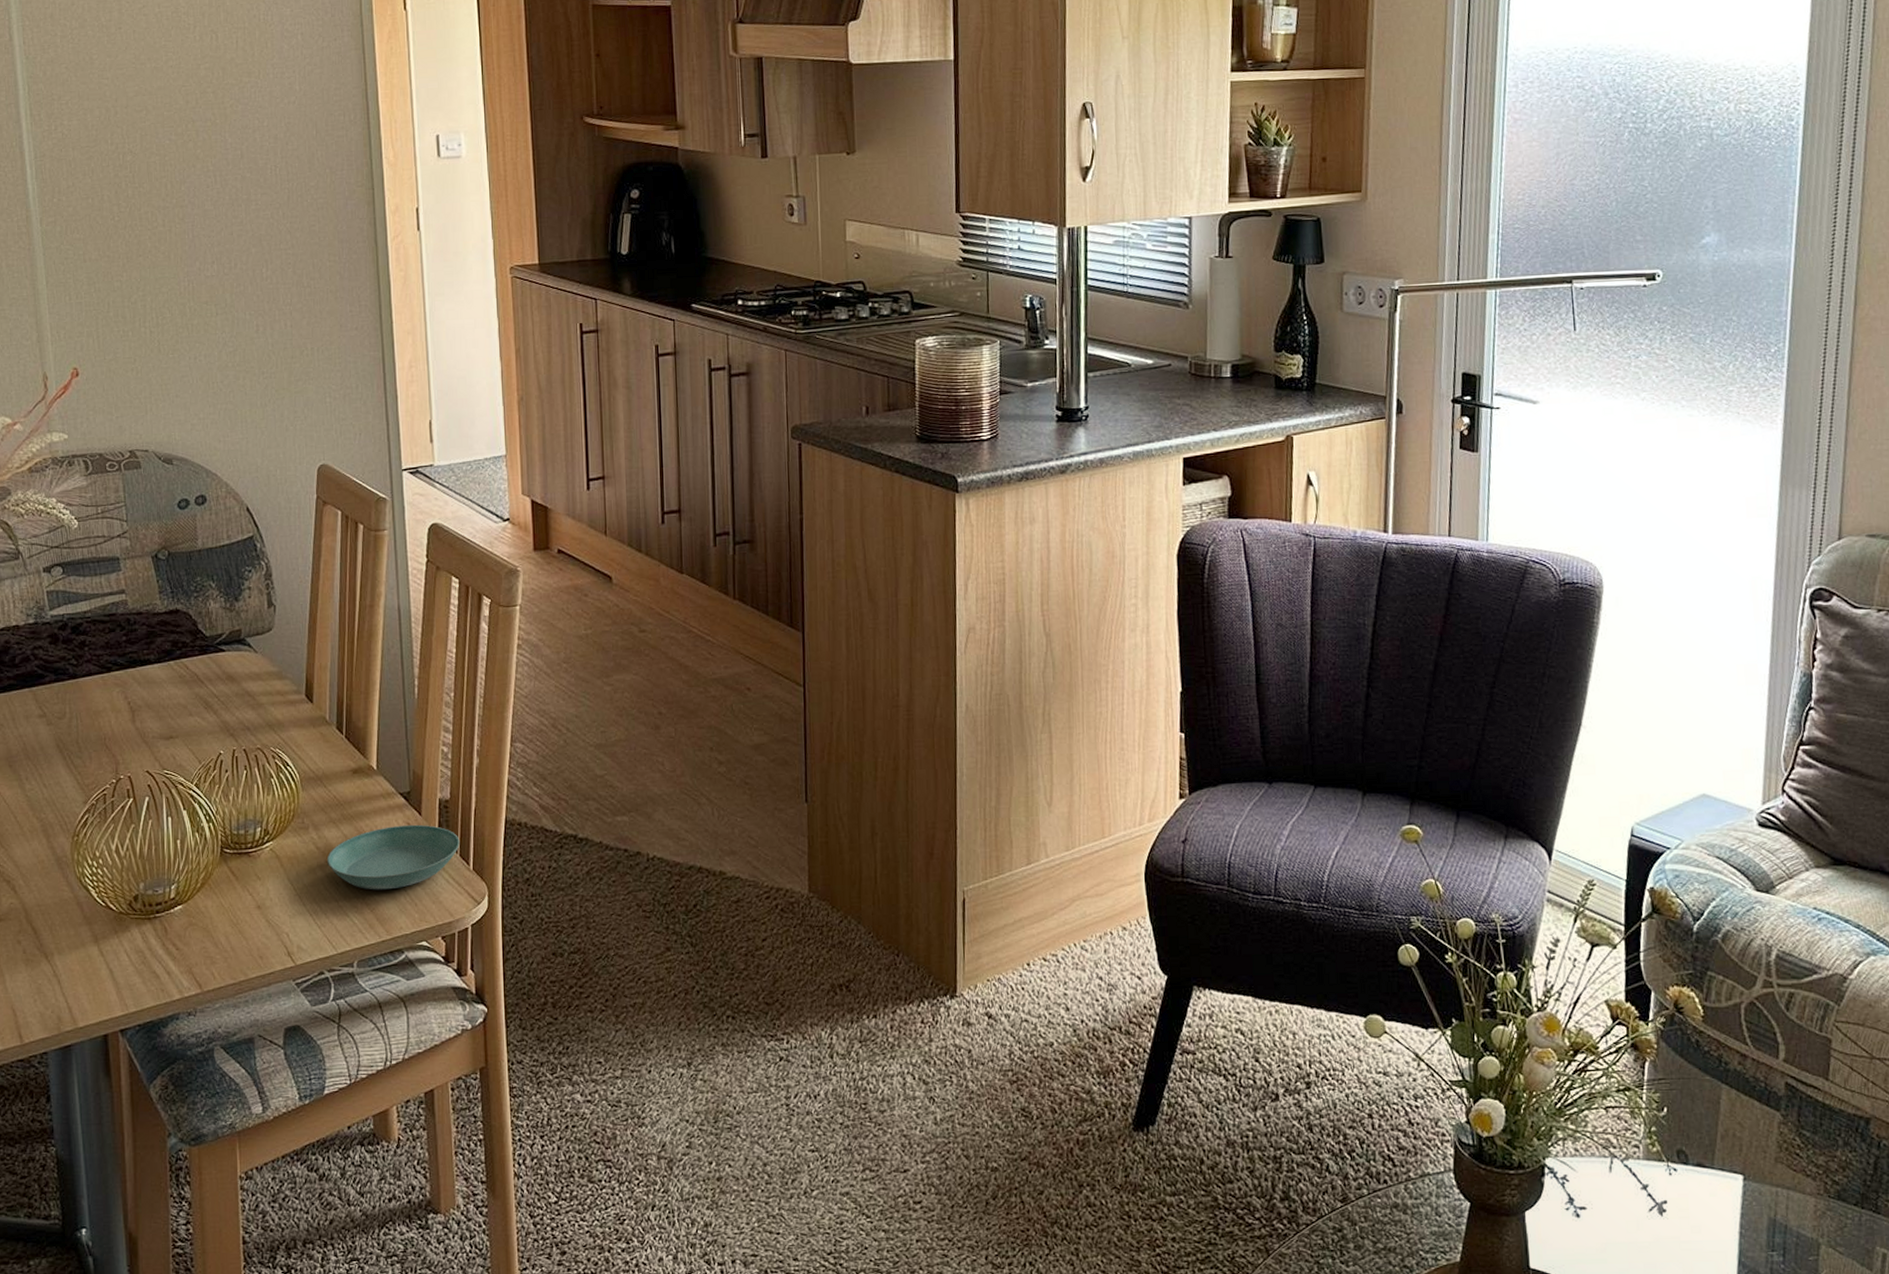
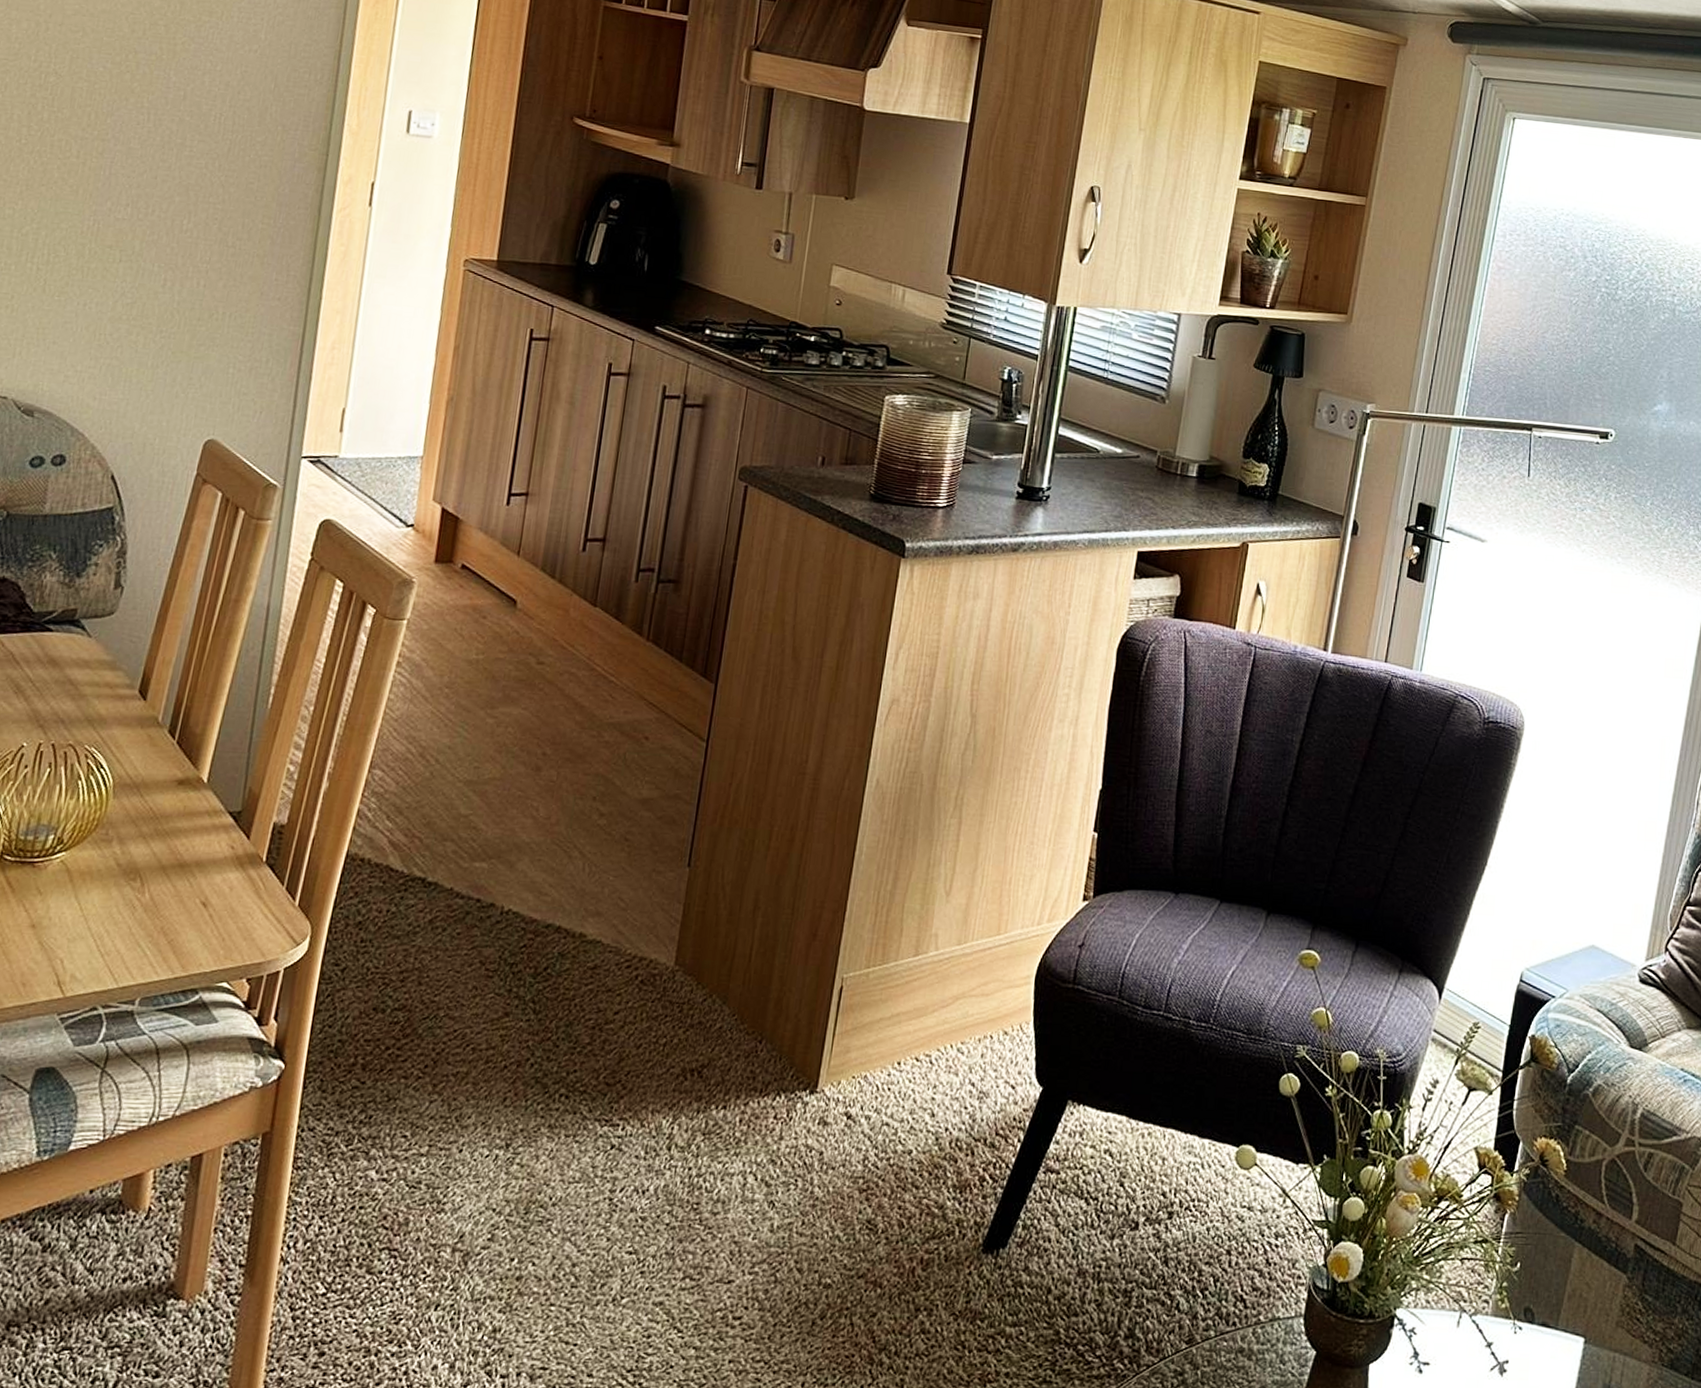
saucer: present [326,824,460,890] -> none [126,848,289,920]

